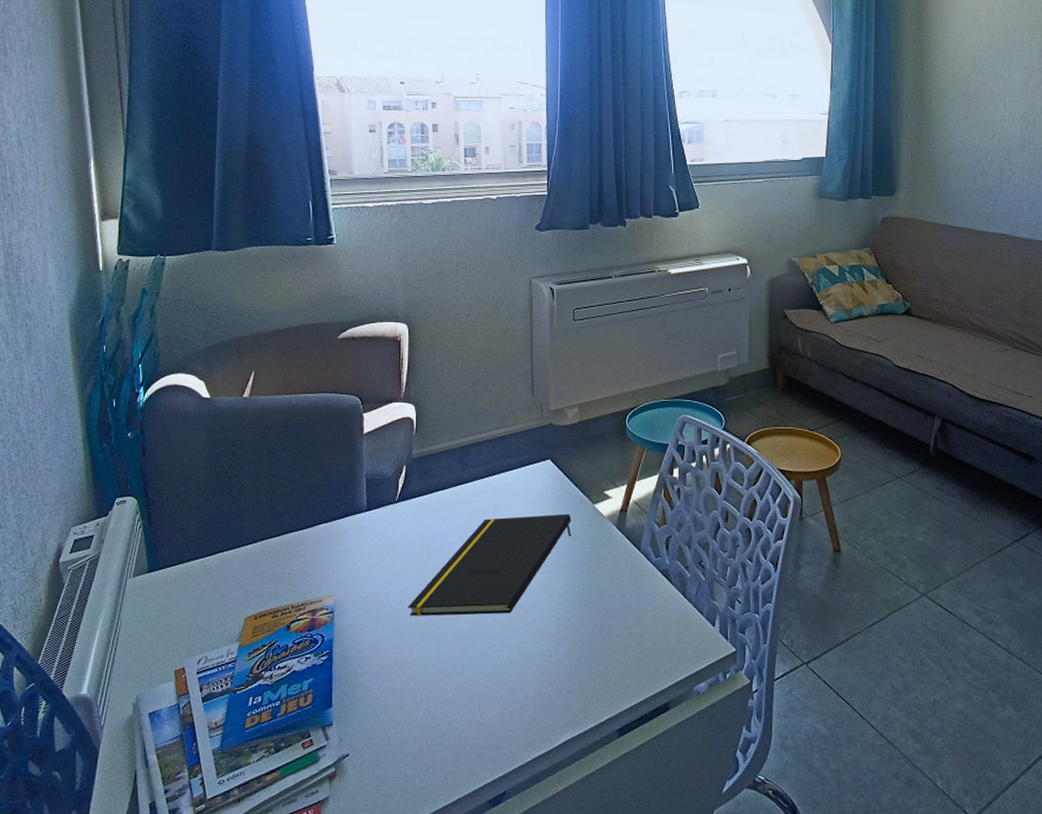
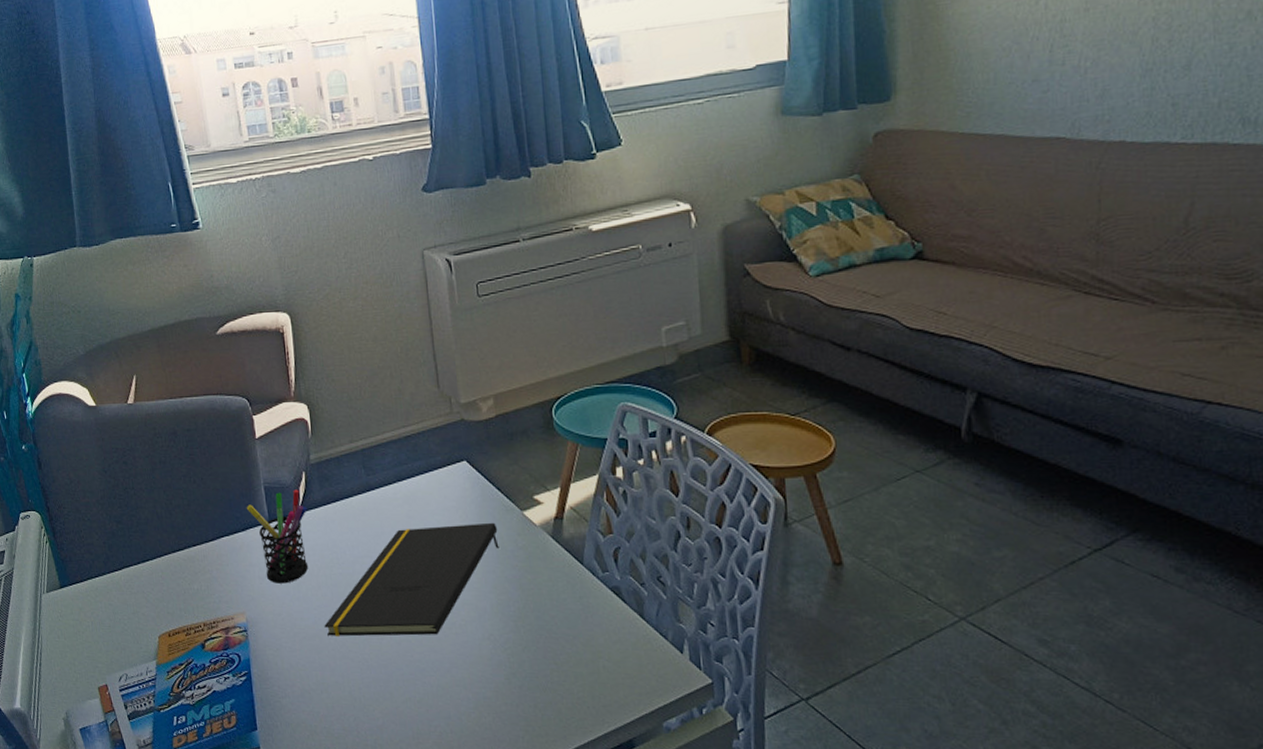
pen holder: none [346,481,404,568] -> present [246,489,309,584]

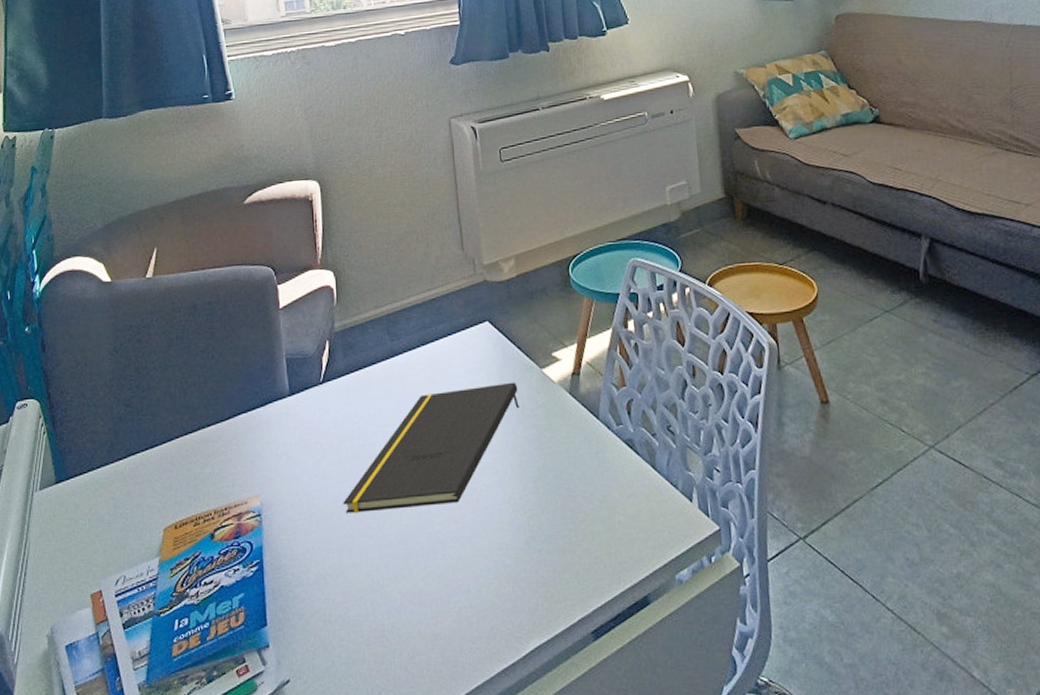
pen holder: present [246,489,309,584] -> none [266,359,330,461]

